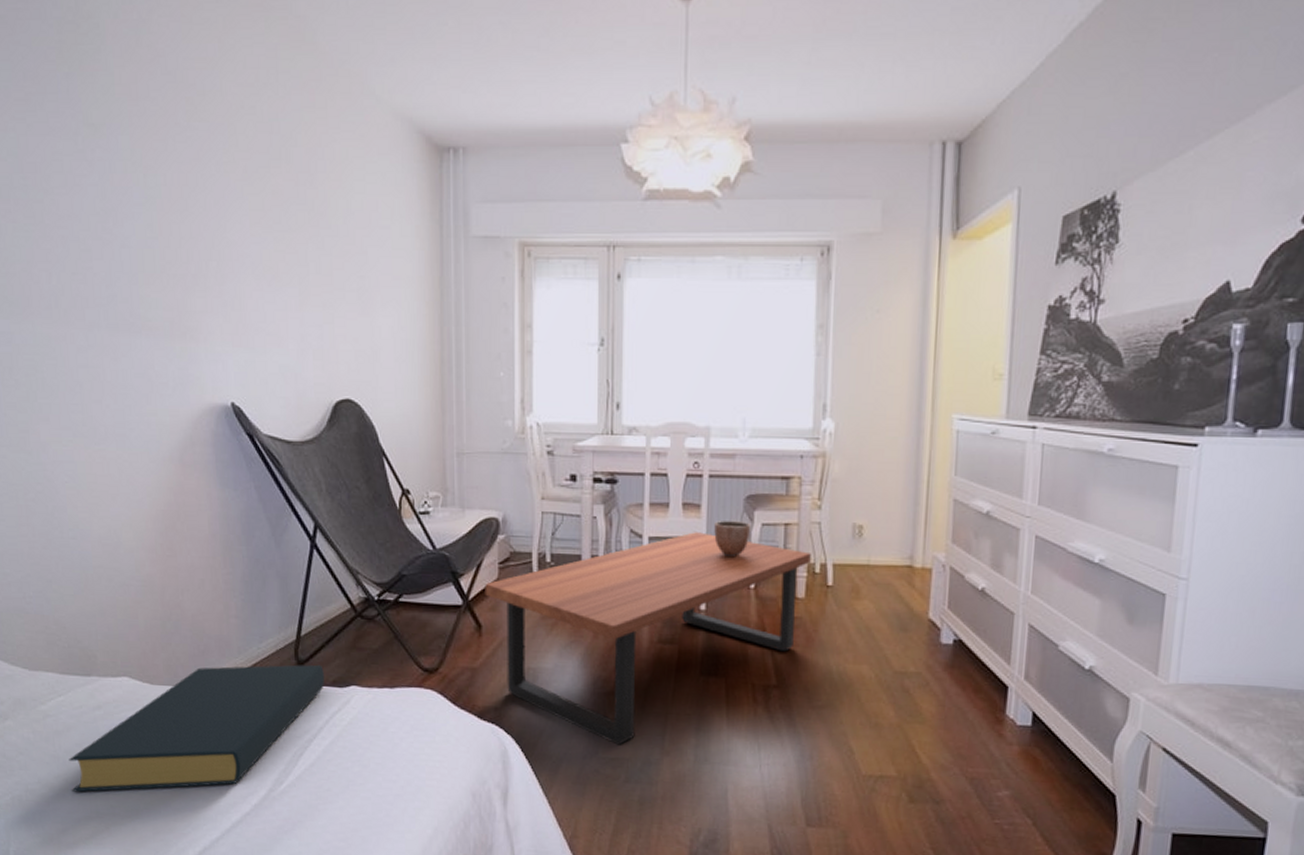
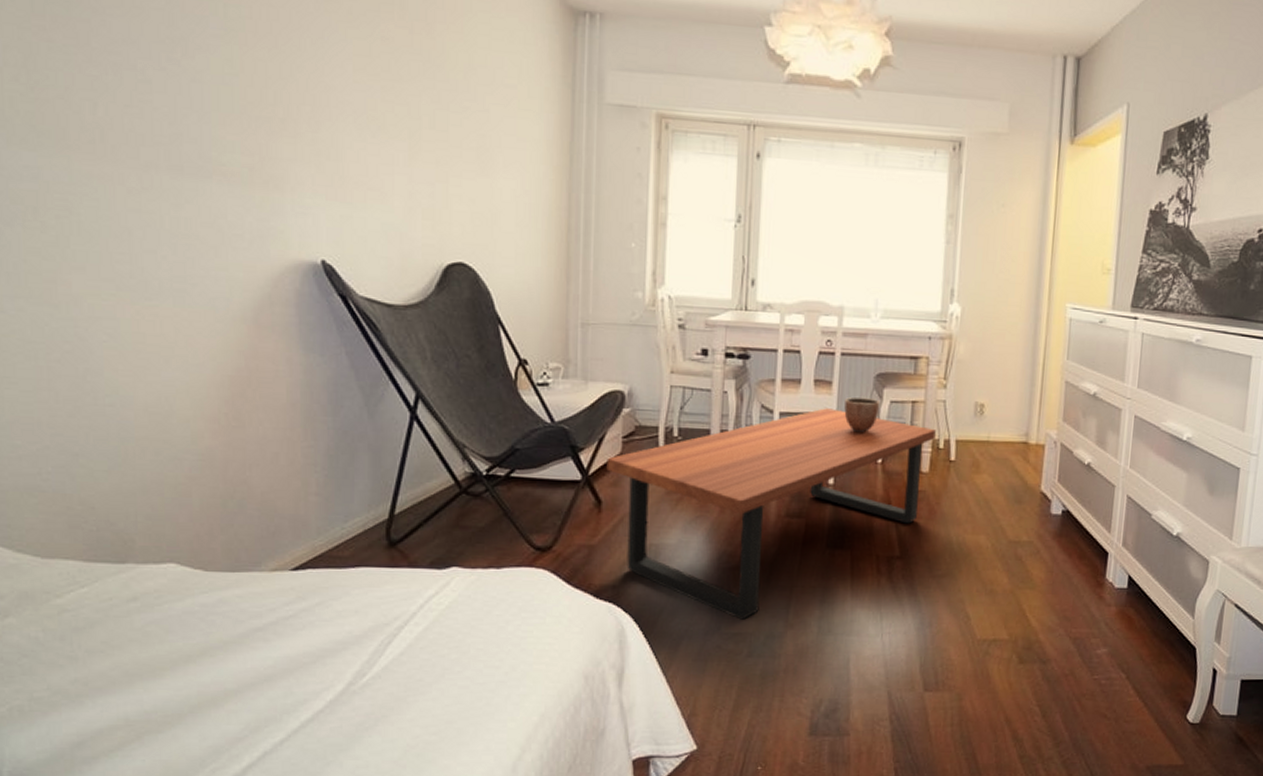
hardback book: present [69,664,325,792] -> none [91,545,422,698]

